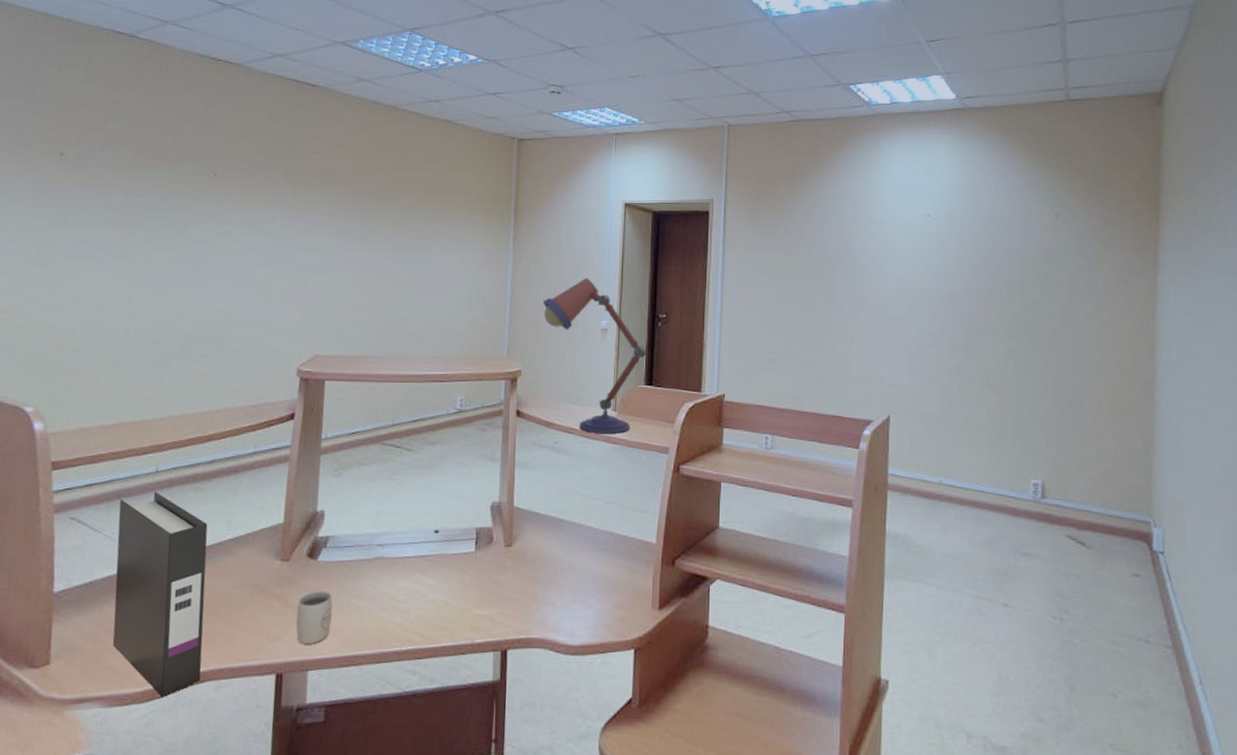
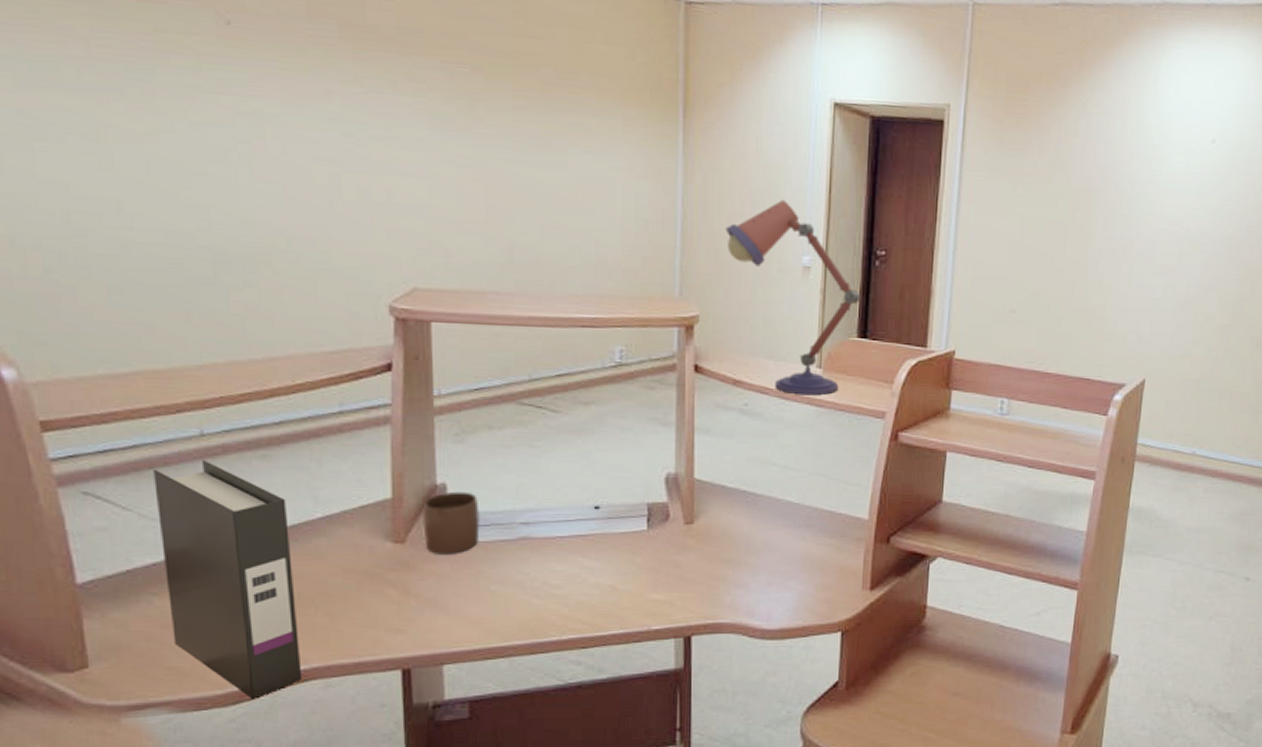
mug: present [296,591,333,644] -> none [421,577,468,636]
mug: none [304,517,347,571] -> present [422,491,480,554]

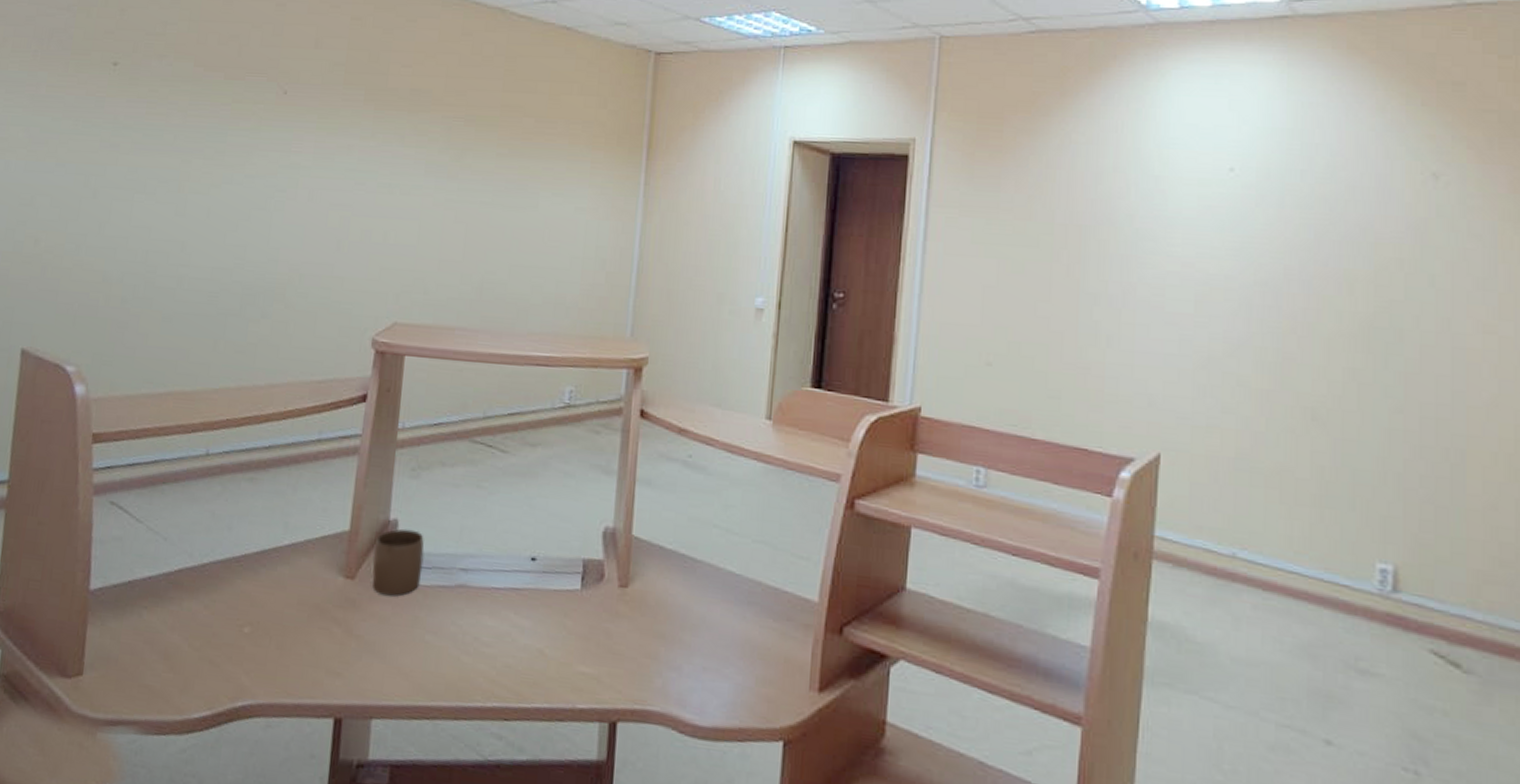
binder: present [153,460,302,699] -> none [152,479,262,731]
desk lamp: present [725,199,861,395] -> none [679,239,816,450]

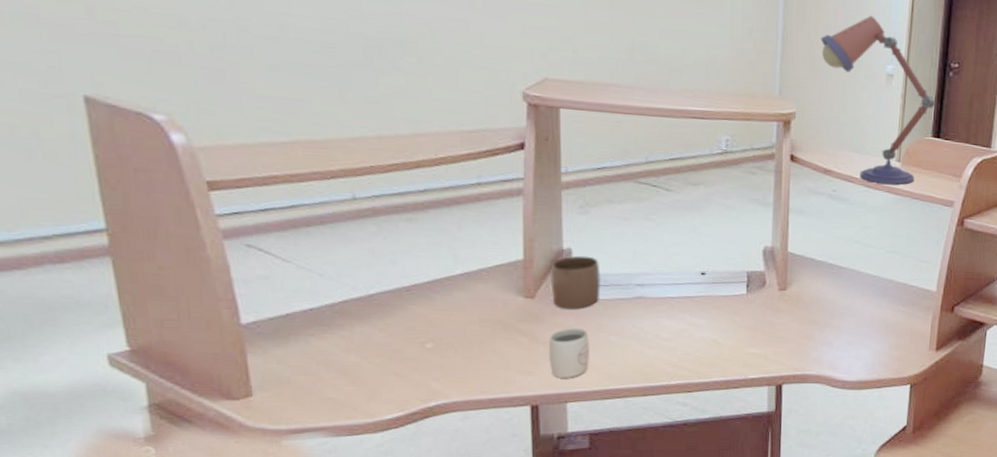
mug: none [359,620,404,686] -> present [548,328,589,378]
desk lamp: none [679,239,816,450] -> present [820,15,936,185]

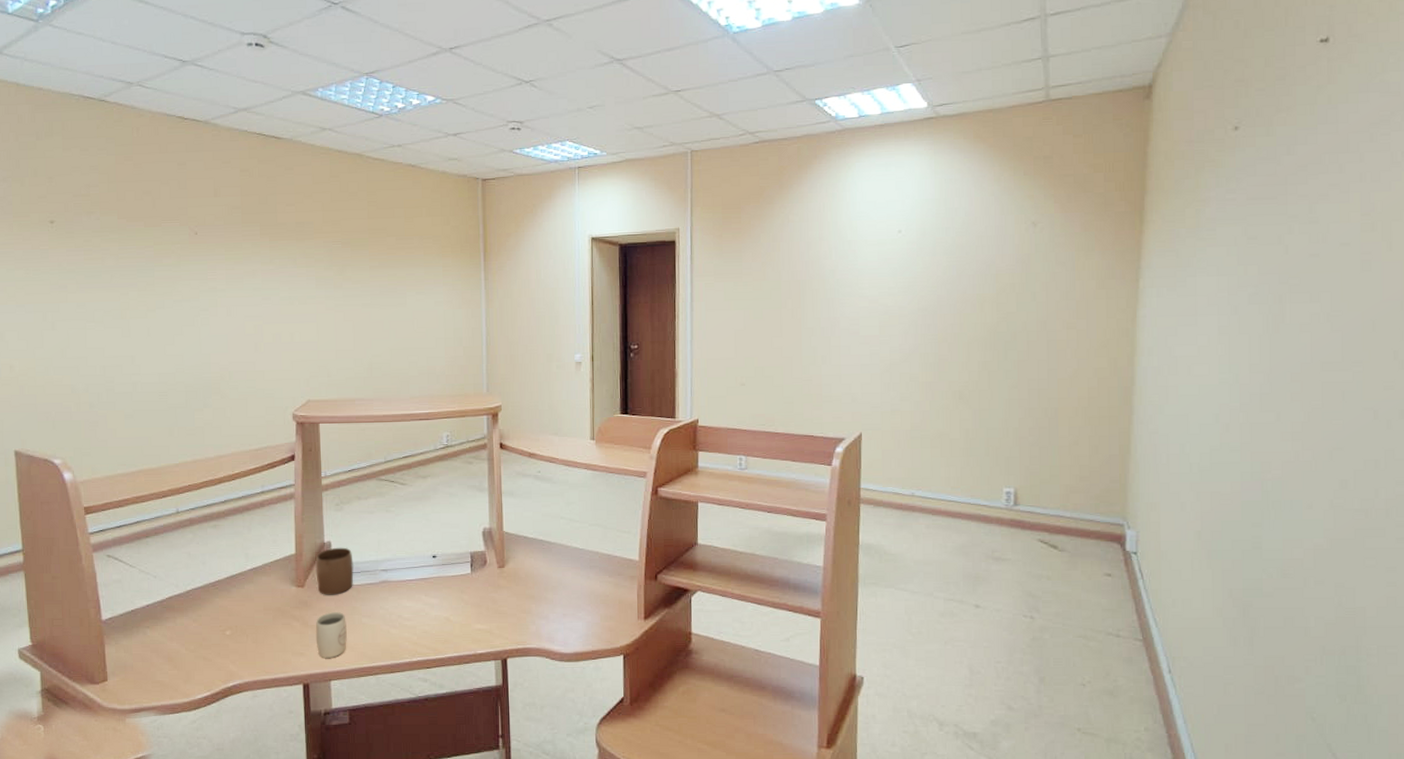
desk lamp: present [820,15,936,185] -> none [517,313,621,462]

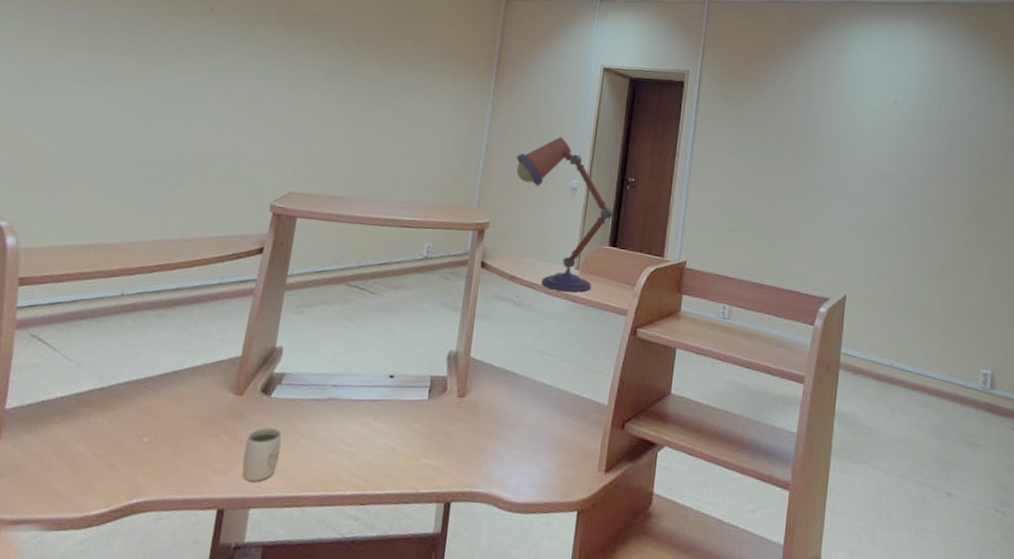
mug: present [315,547,354,595] -> none [258,353,304,408]
desk lamp: none [517,313,621,462] -> present [516,136,614,292]

